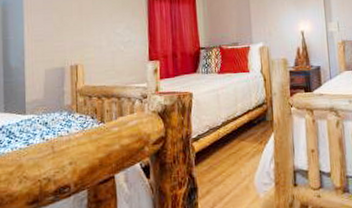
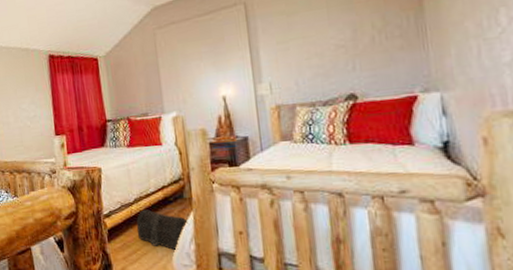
treasure chest: none [222,132,271,170] -> present [136,209,190,250]

